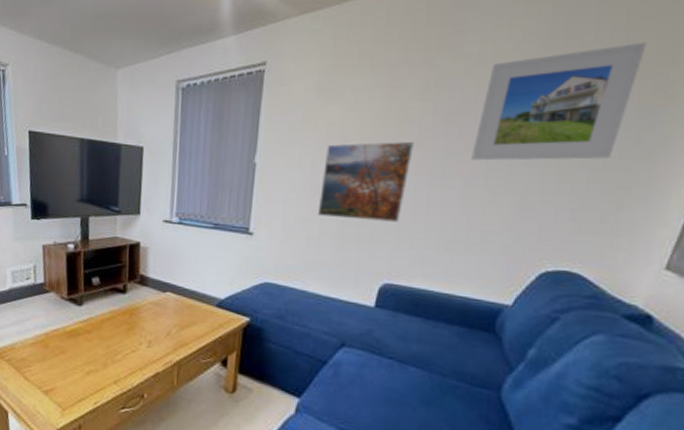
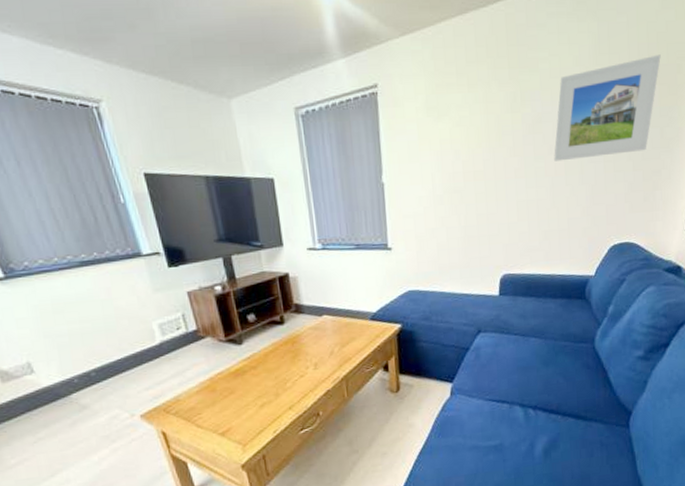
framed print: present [317,141,414,222] -> none [442,149,511,224]

